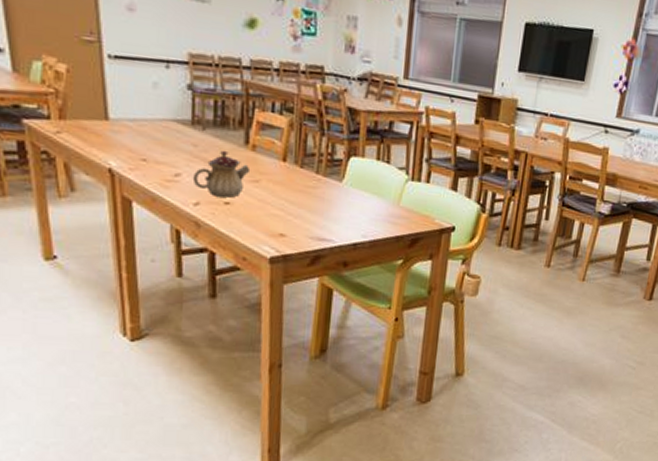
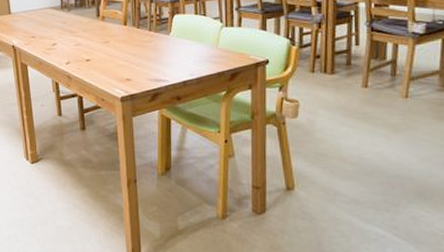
teapot: present [192,150,251,198] -> none [64,23,102,56]

